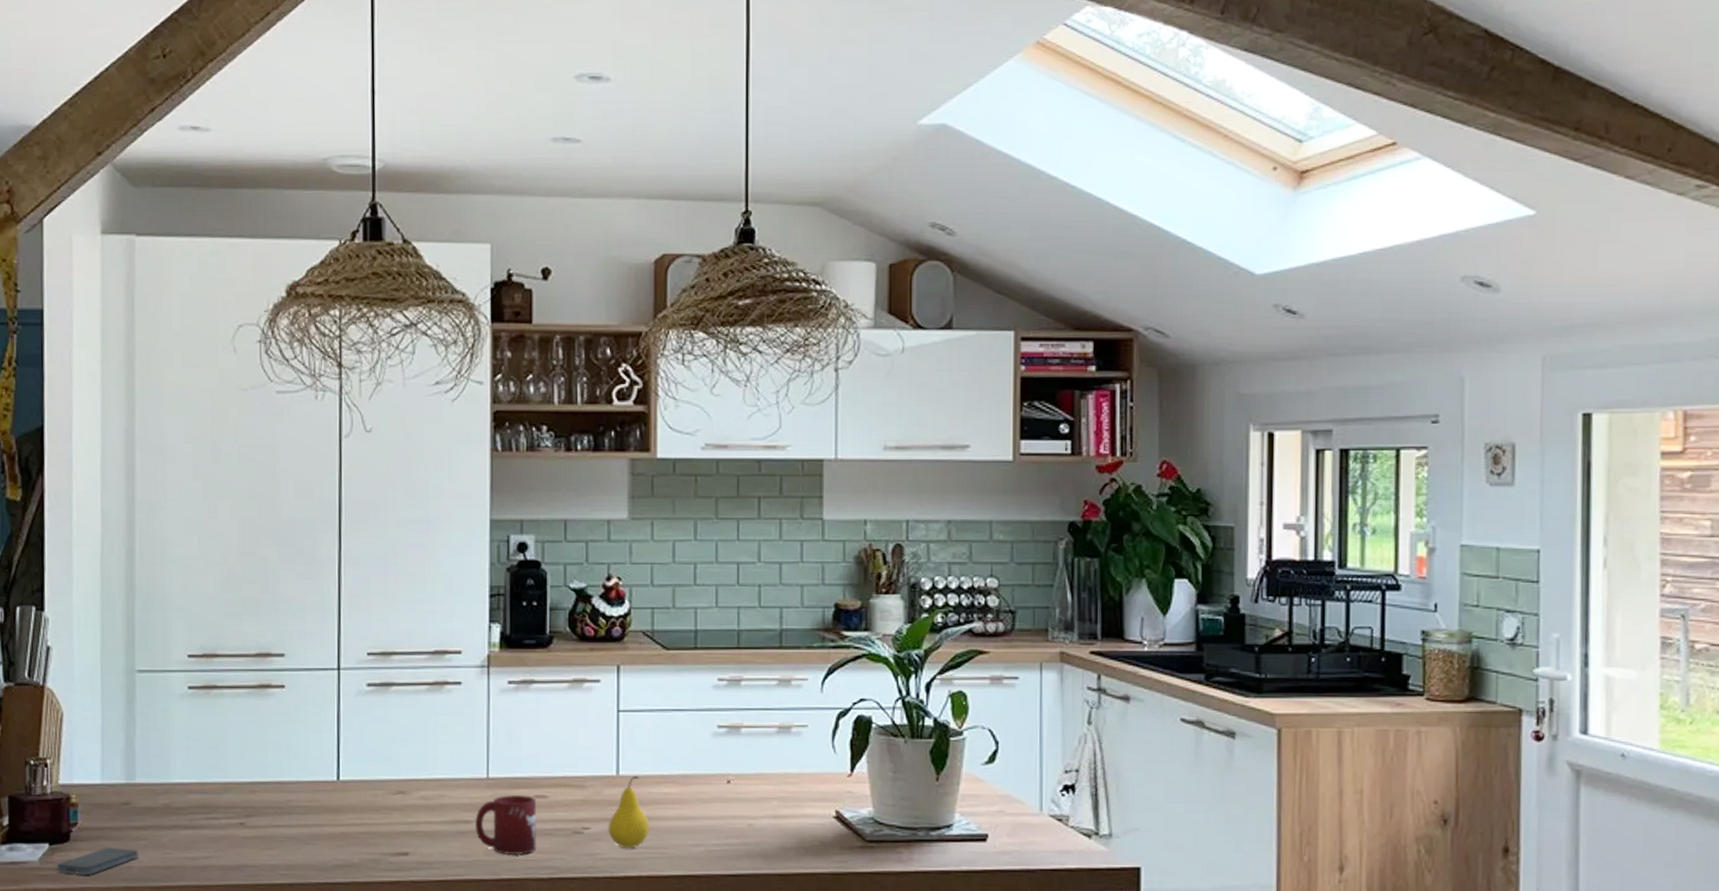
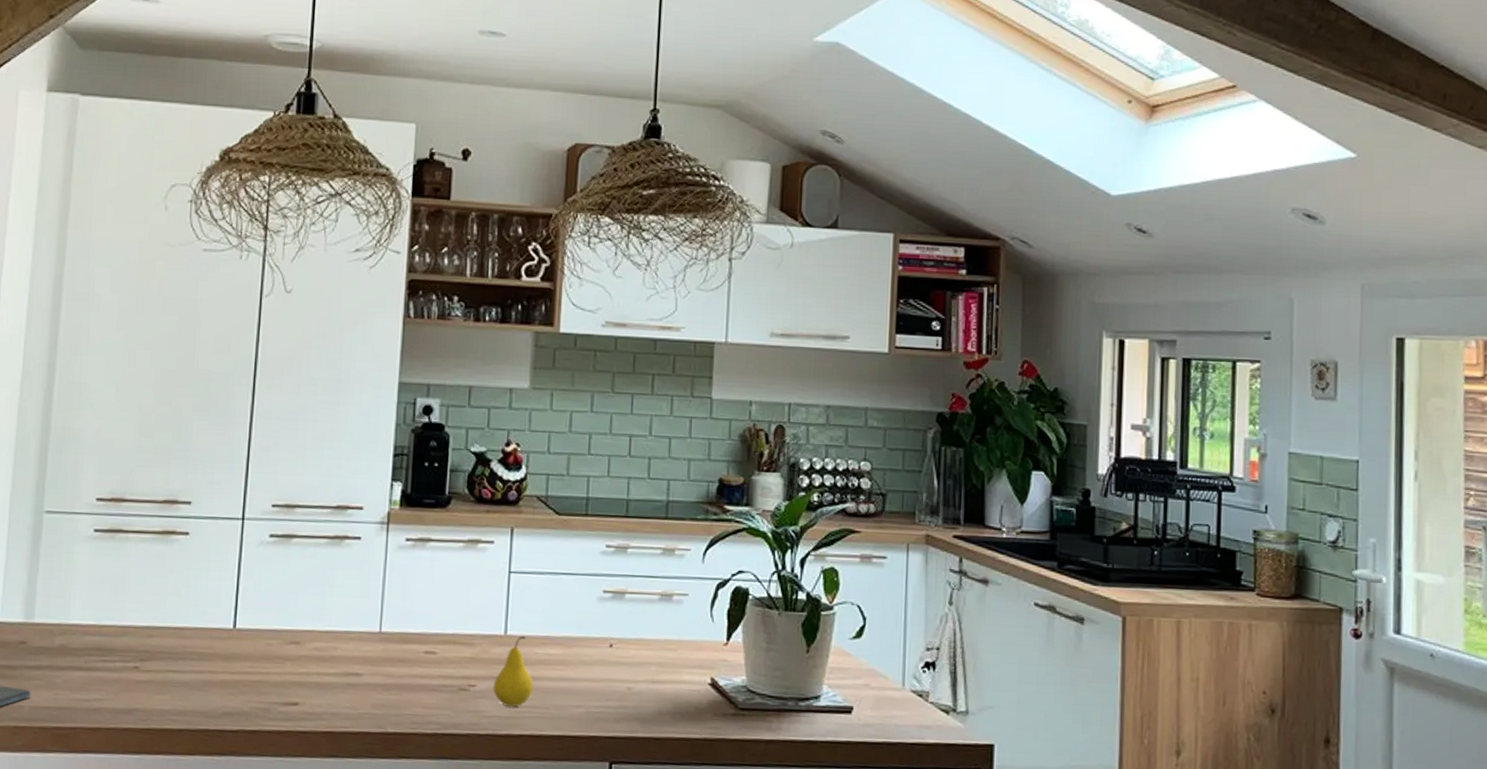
cup: present [474,794,537,855] -> none [364,649,426,710]

